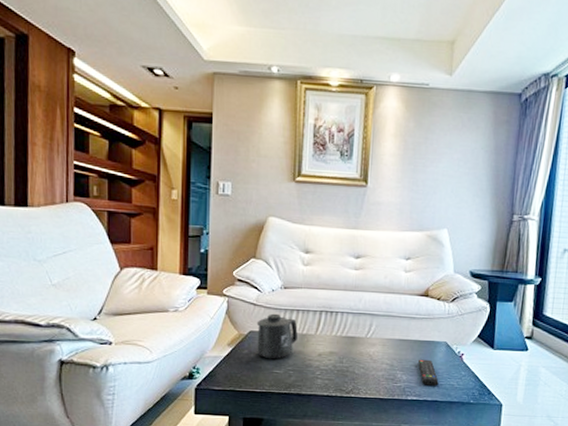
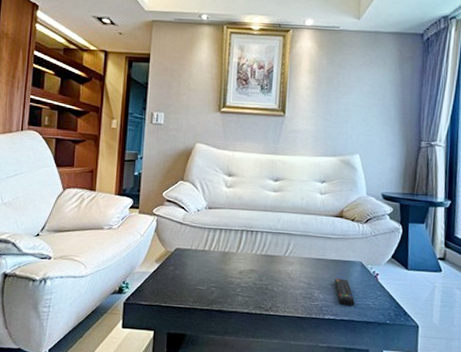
mug: present [256,313,298,360] -> none [182,232,220,276]

